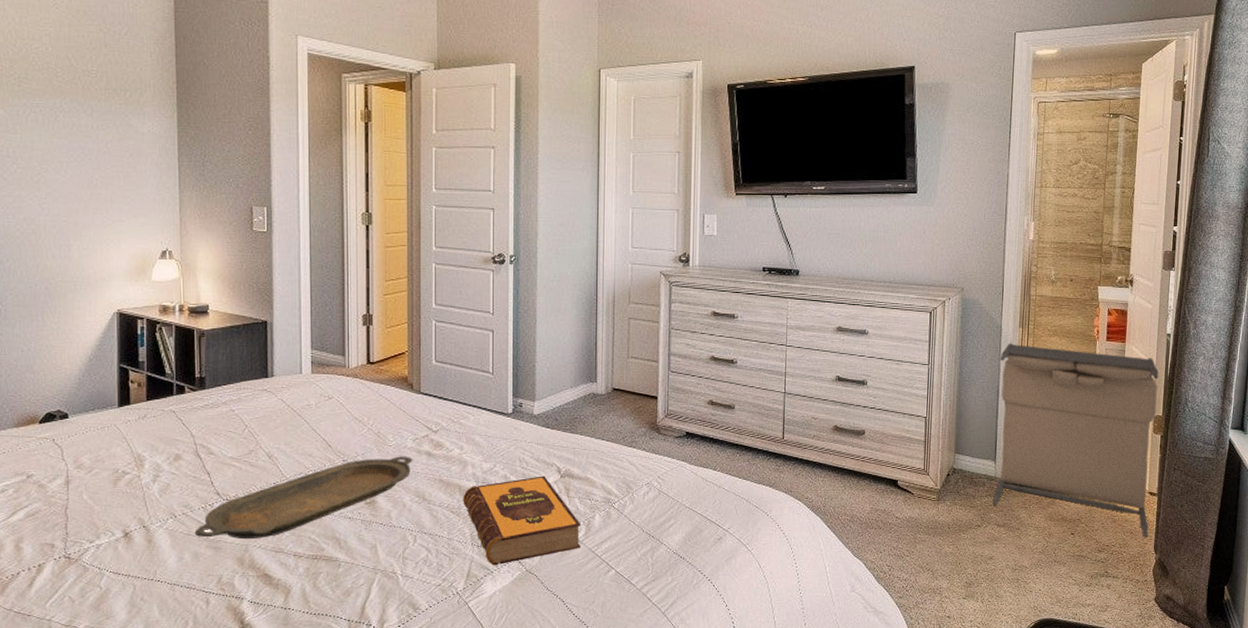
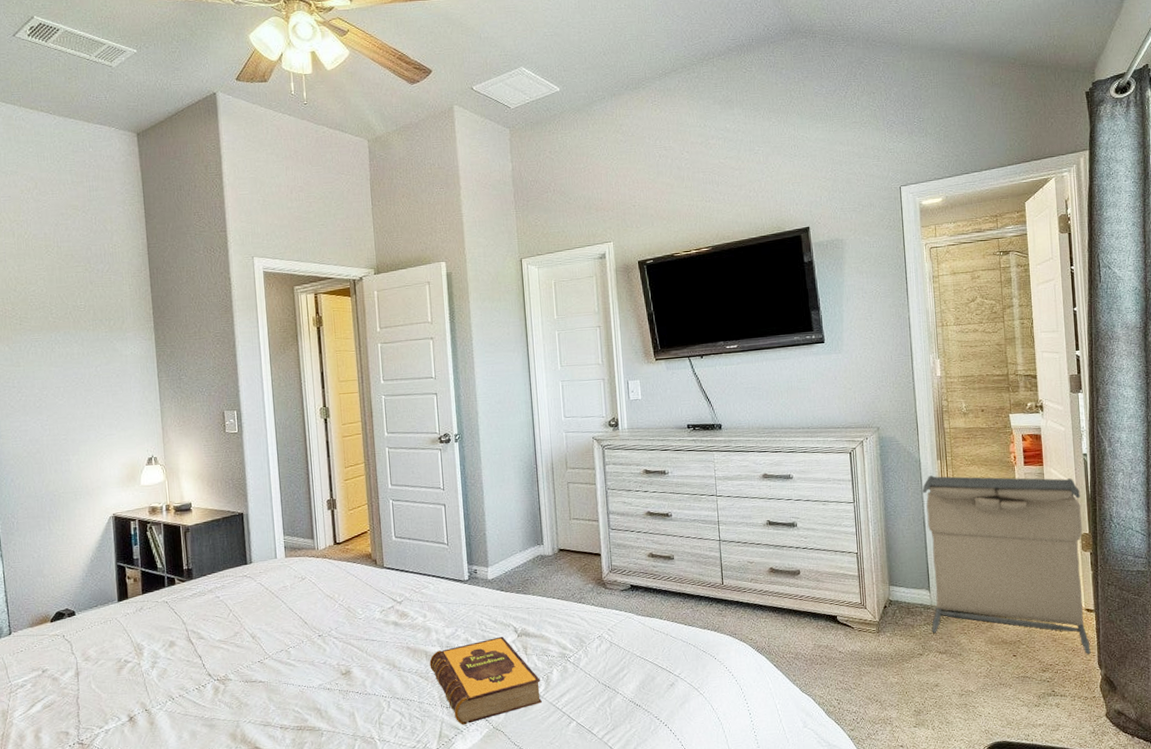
serving tray: present [194,456,413,540] -> none [190,627,382,717]

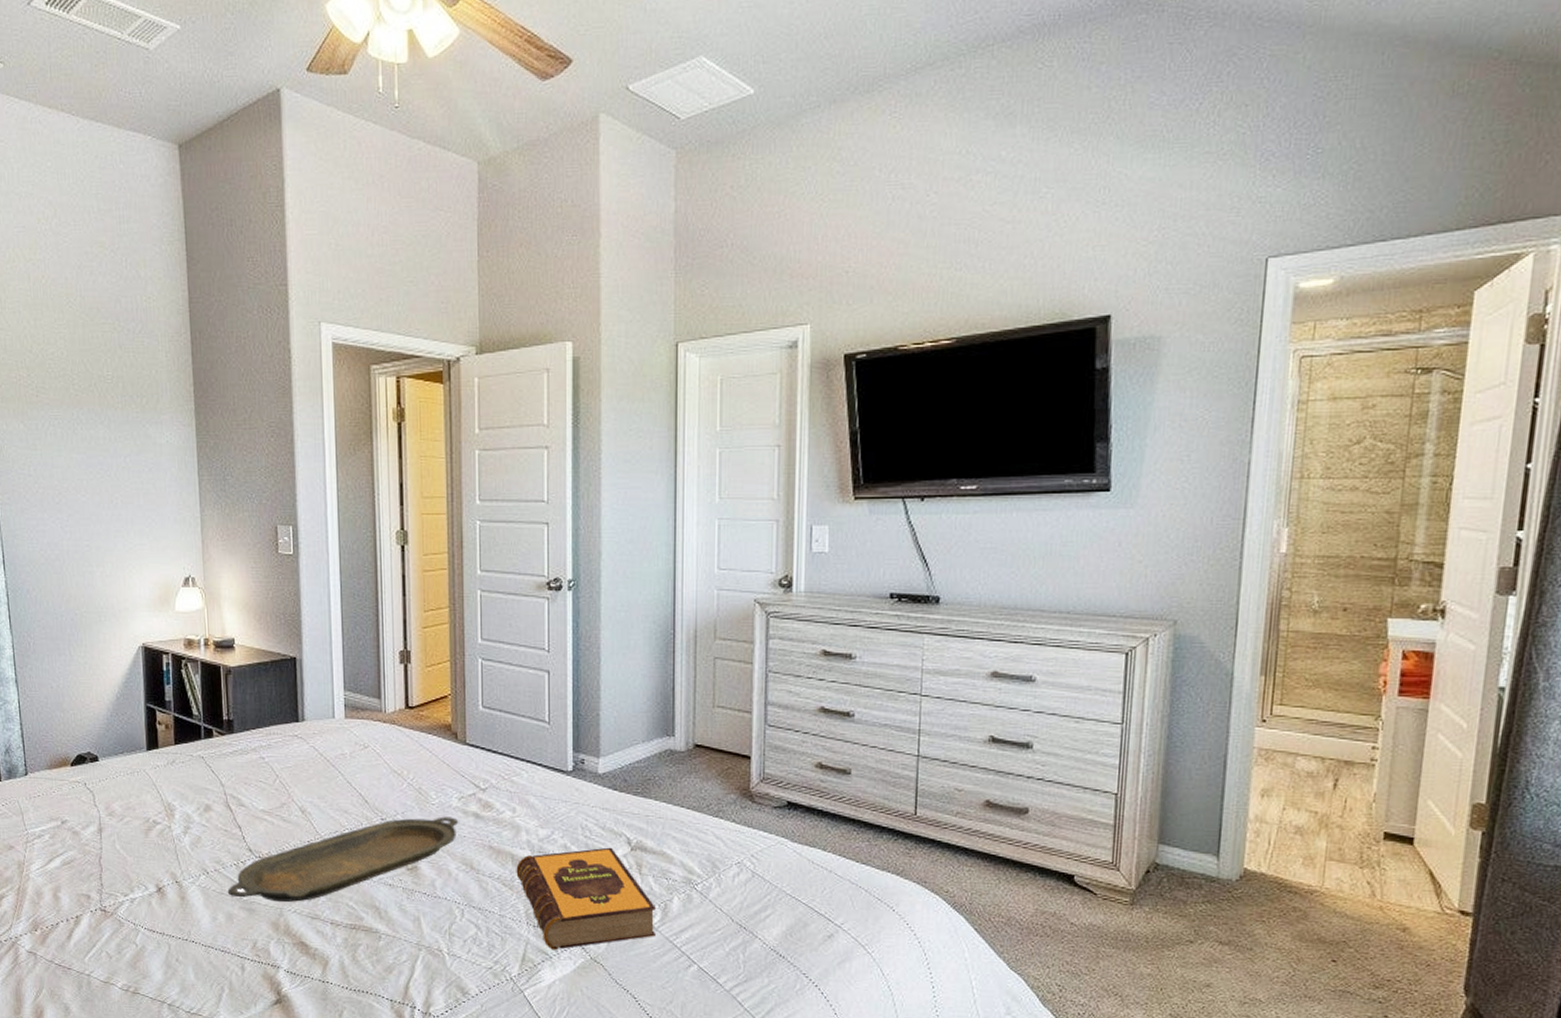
serving tray: none [190,627,382,717] -> present [227,816,459,903]
laundry hamper: present [922,475,1091,655] -> none [1212,697,1483,974]

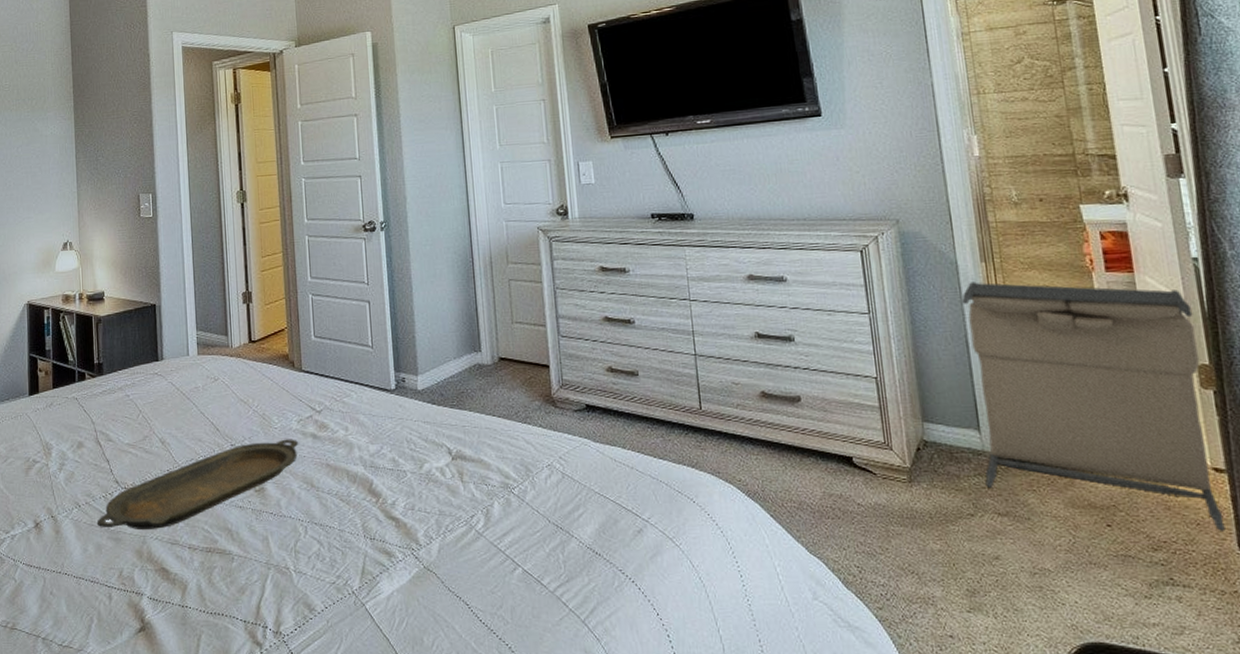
hardback book: present [516,847,656,950] -> none [351,458,481,561]
laundry hamper: none [1212,697,1483,974] -> present [962,282,1226,531]

